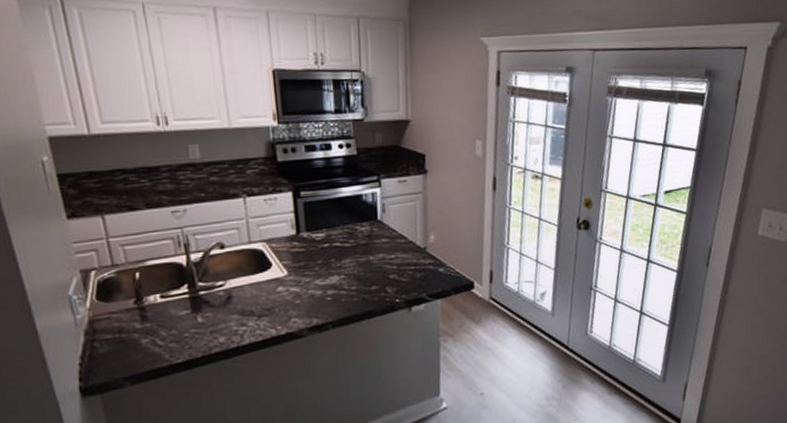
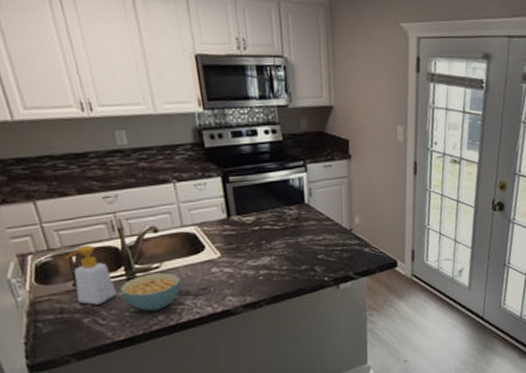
soap bottle: none [127,261,178,324] -> present [64,245,117,305]
cereal bowl: none [182,291,246,333] -> present [120,273,182,311]

